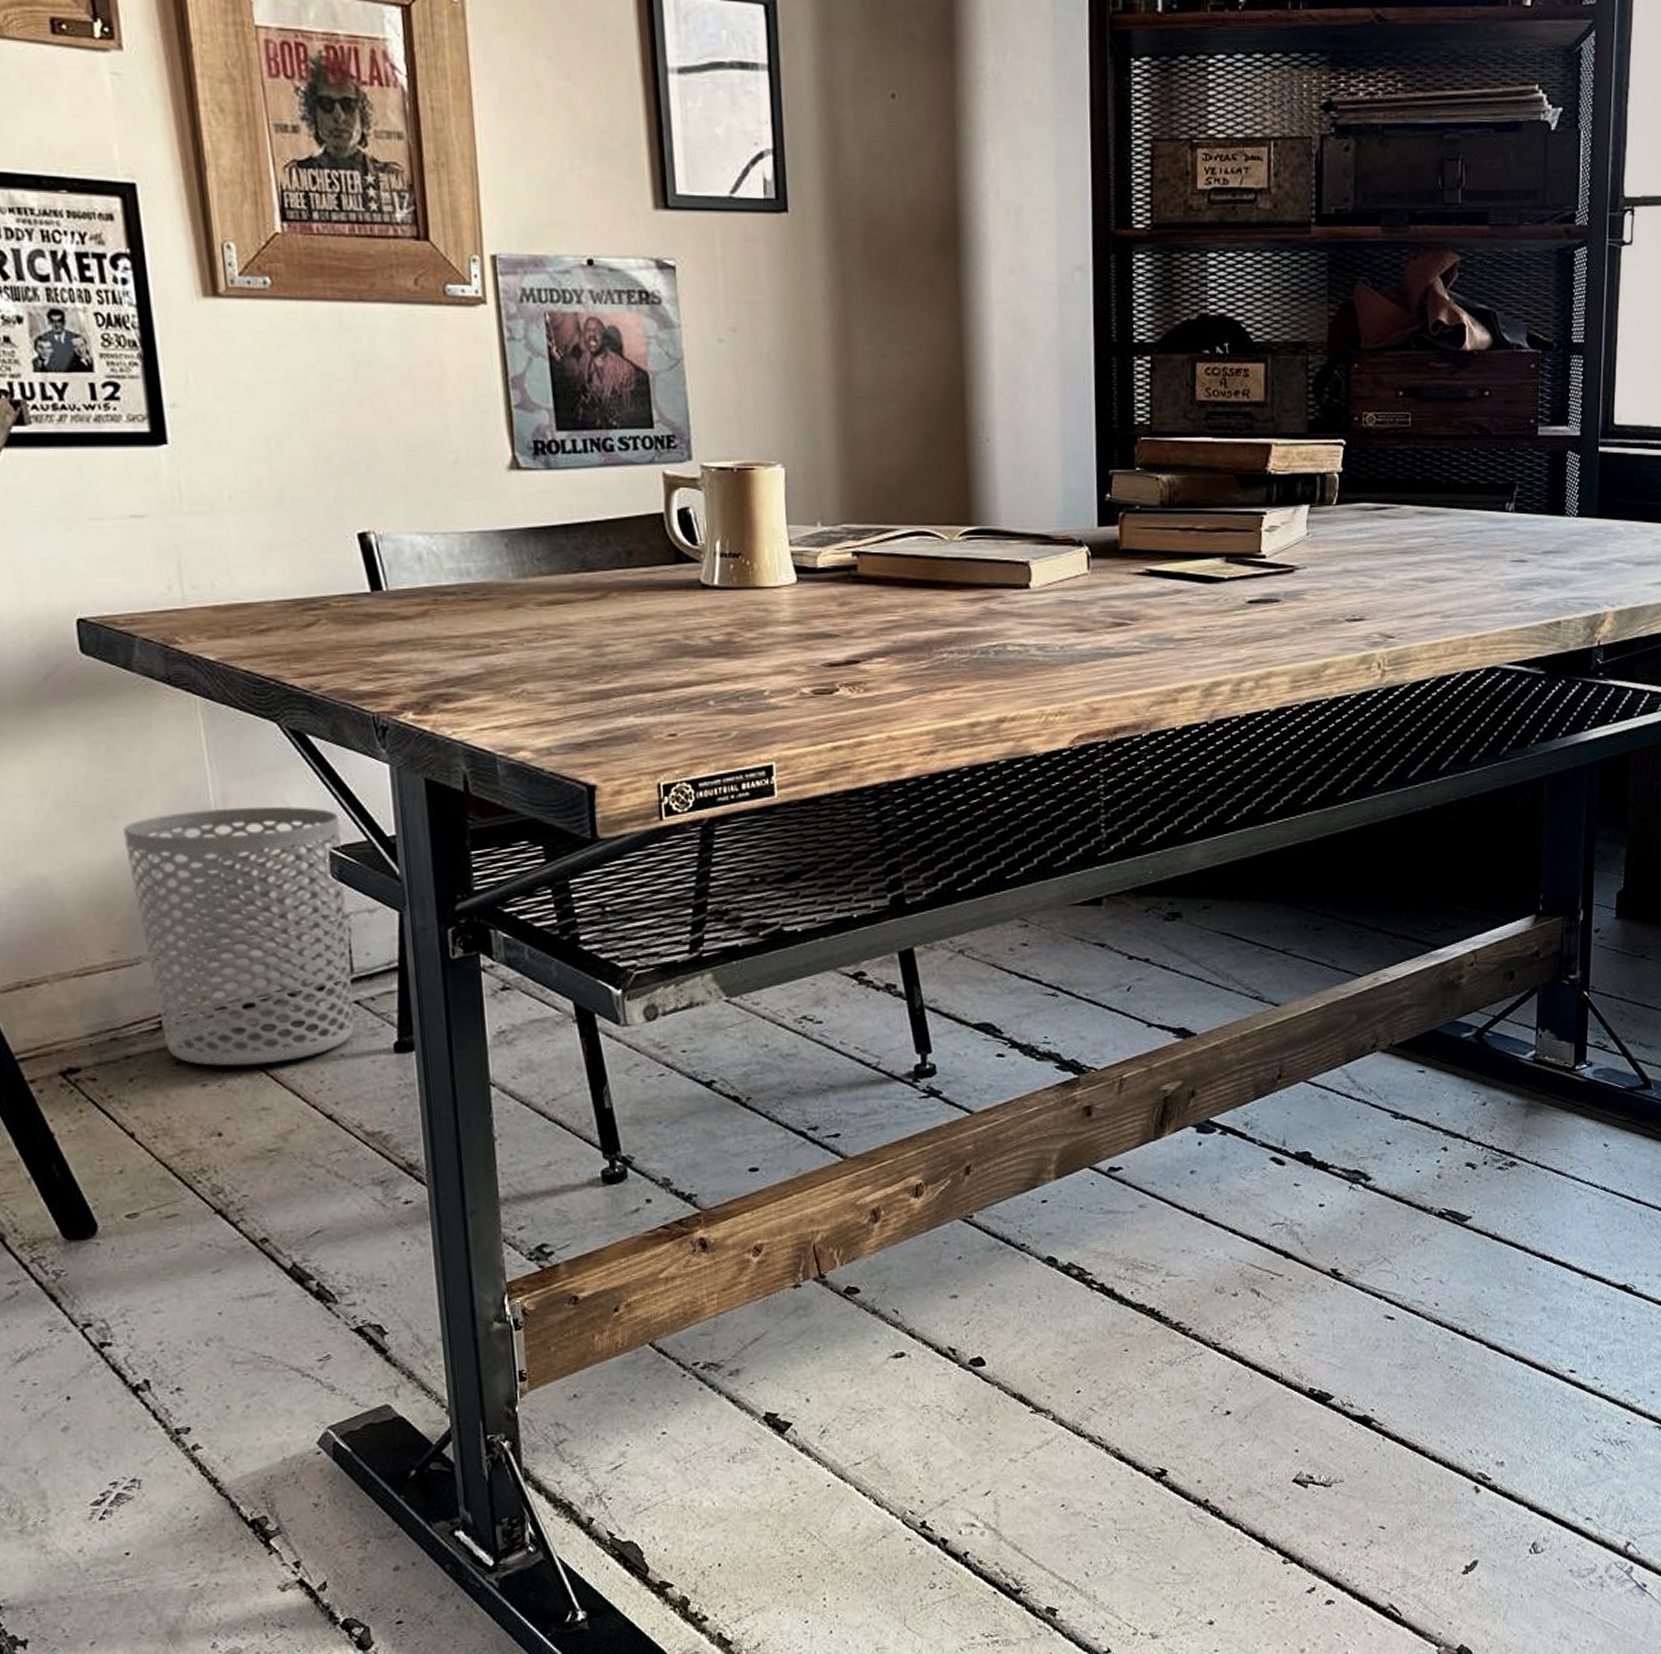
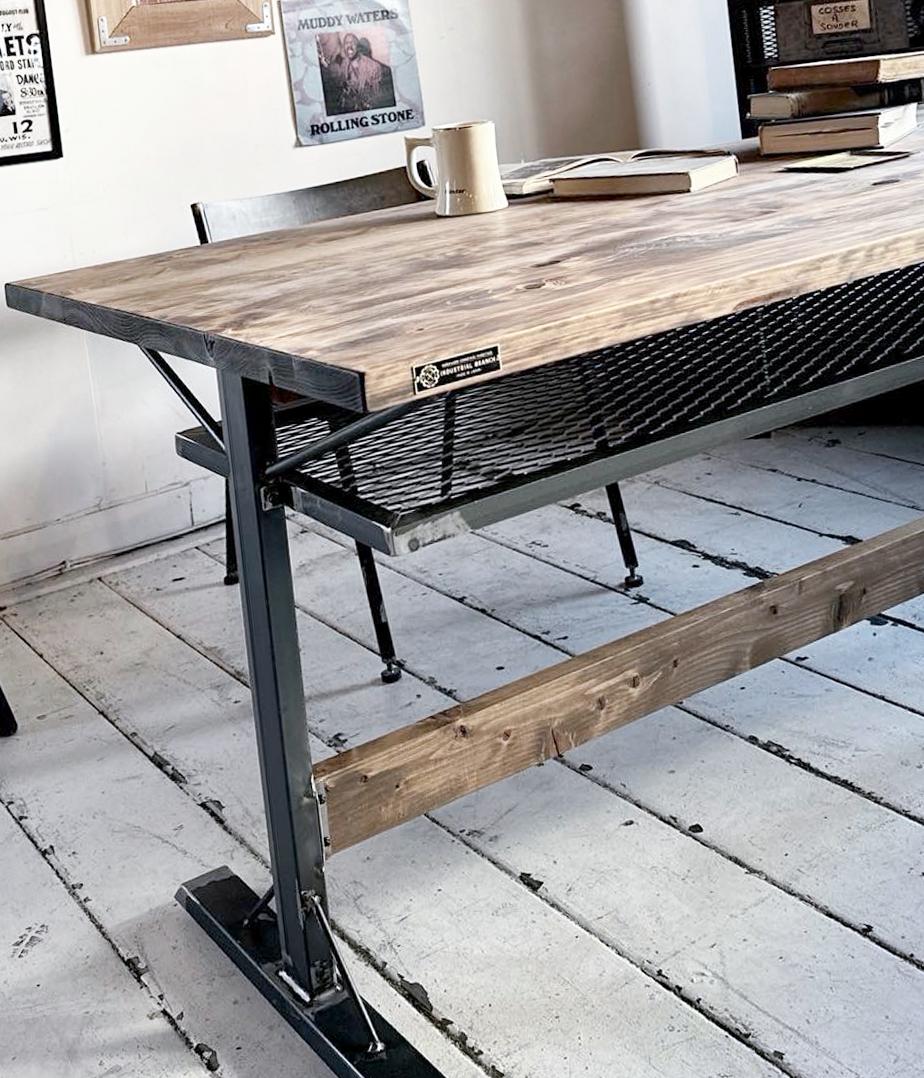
waste bin: present [123,806,355,1066] -> none [35,404,195,601]

